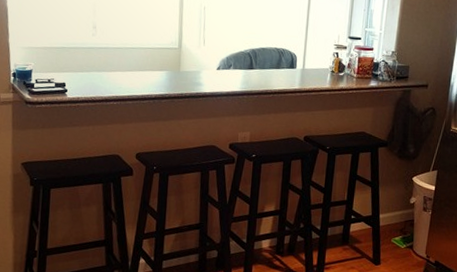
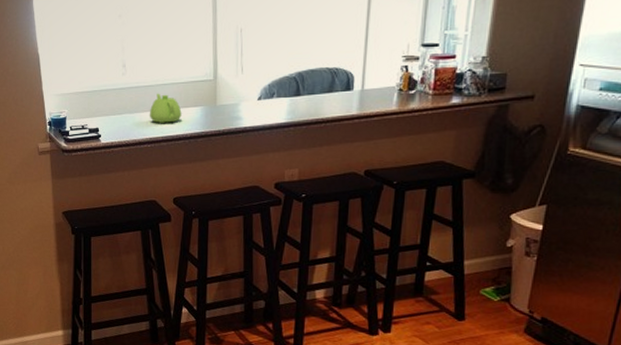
teapot: none [116,55,148,84] -> present [149,93,182,124]

